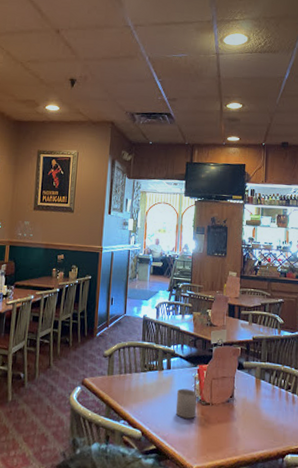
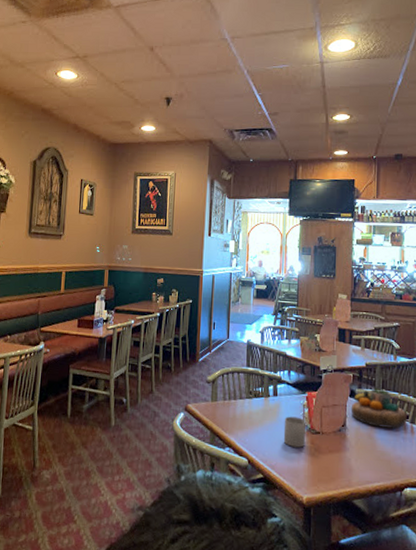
decorative bowl: none [238,360,289,399] -> present [350,387,407,429]

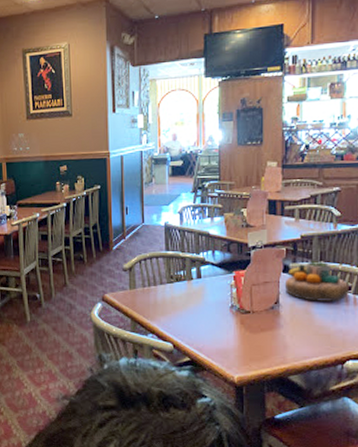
mug: present [283,416,305,448] -> none [210,298,234,328]

